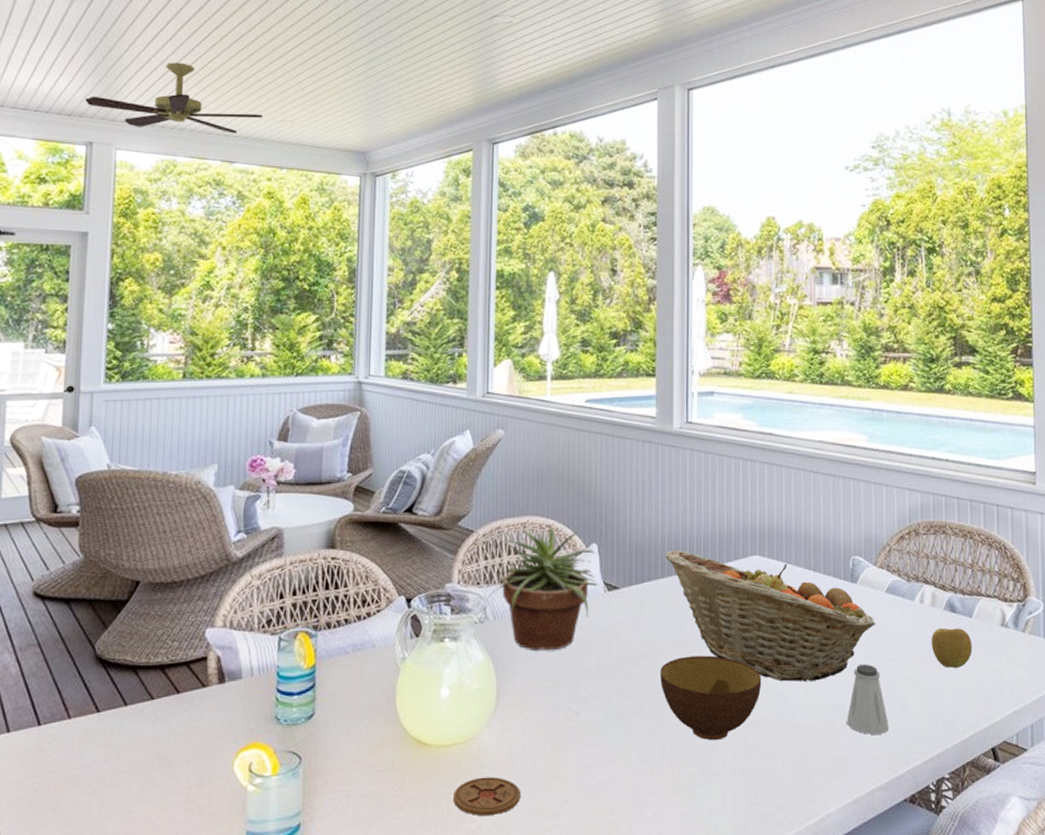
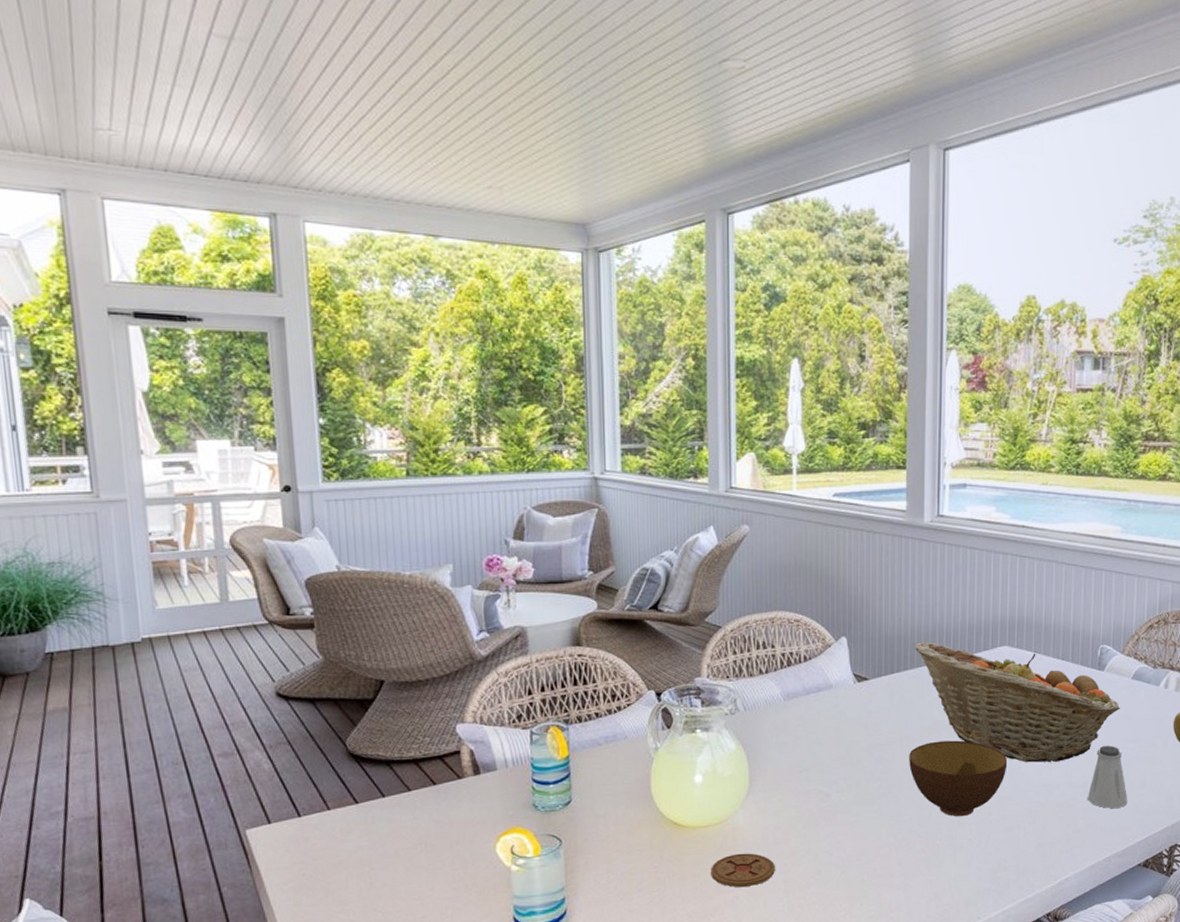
ceiling fan: present [85,62,263,134] -> none [261,116,467,203]
potted plant: present [488,528,598,651] -> none [738,622,848,740]

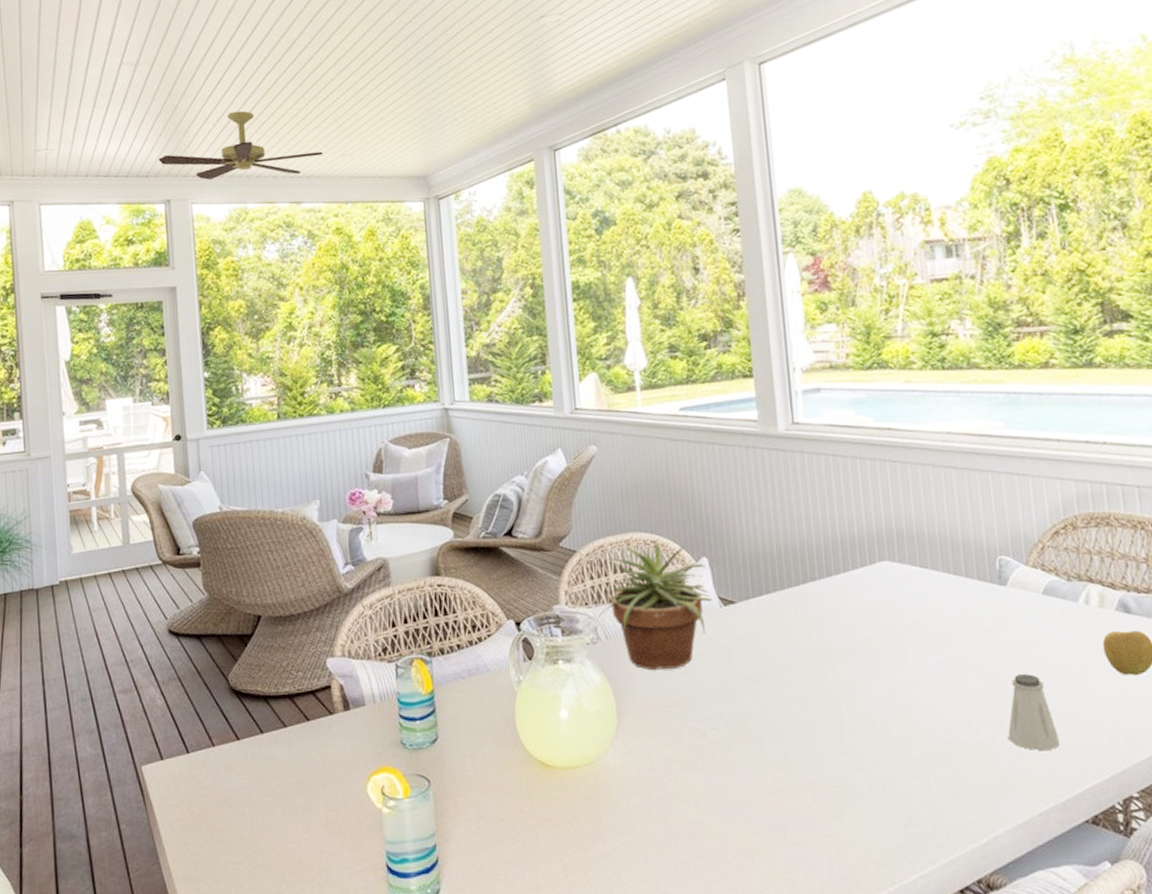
ceiling fan: none [261,116,467,203] -> present [158,110,323,180]
coaster: present [711,853,775,888] -> none [584,798,653,838]
potted plant: none [738,622,848,740] -> present [598,543,713,671]
bowl: present [909,740,1008,817] -> none [789,669,905,760]
fruit basket: present [914,642,1120,763] -> none [782,559,1033,695]

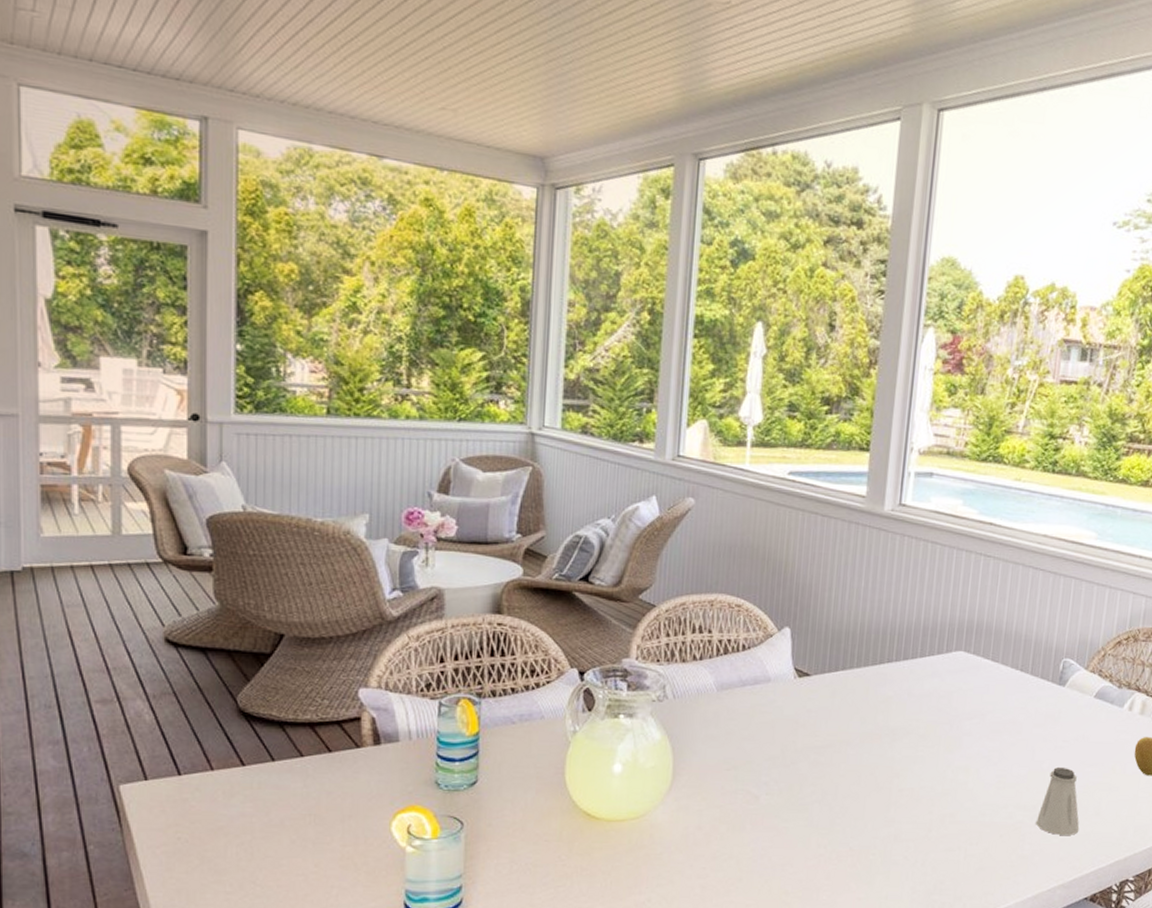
ceiling fan: present [158,110,323,180] -> none [196,19,419,121]
potted plant: present [598,543,713,671] -> none [669,607,789,734]

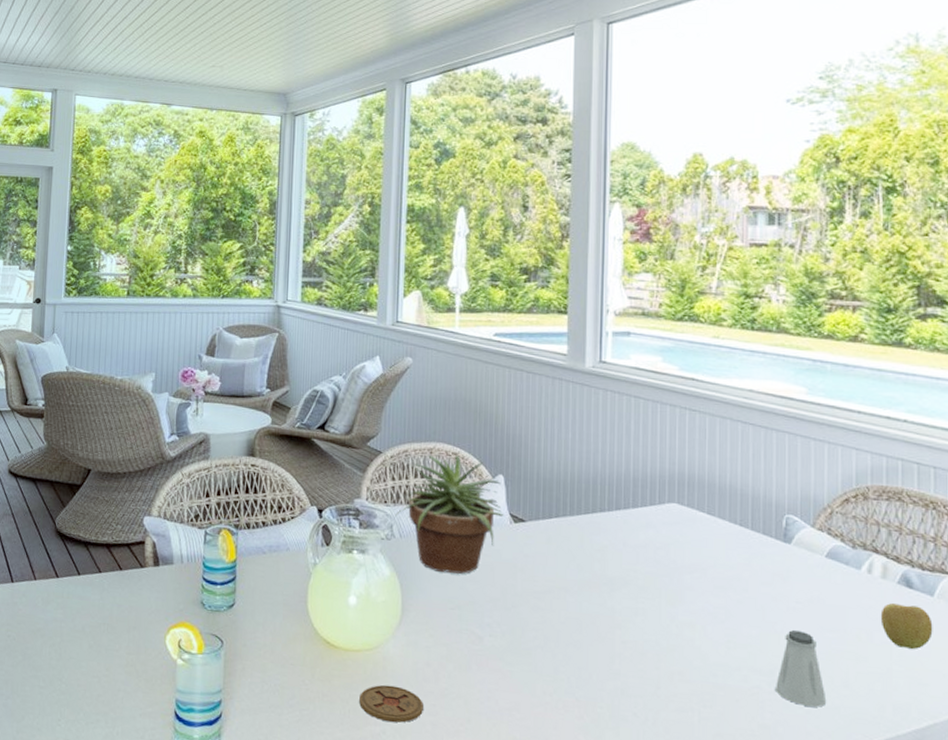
coaster: none [623,852,693,890] -> present [359,684,423,723]
potted plant: none [669,607,789,734] -> present [395,455,504,574]

